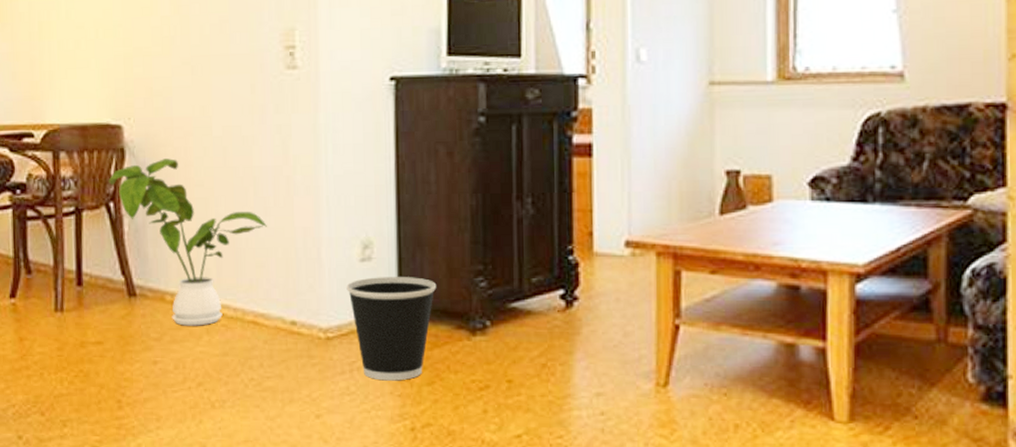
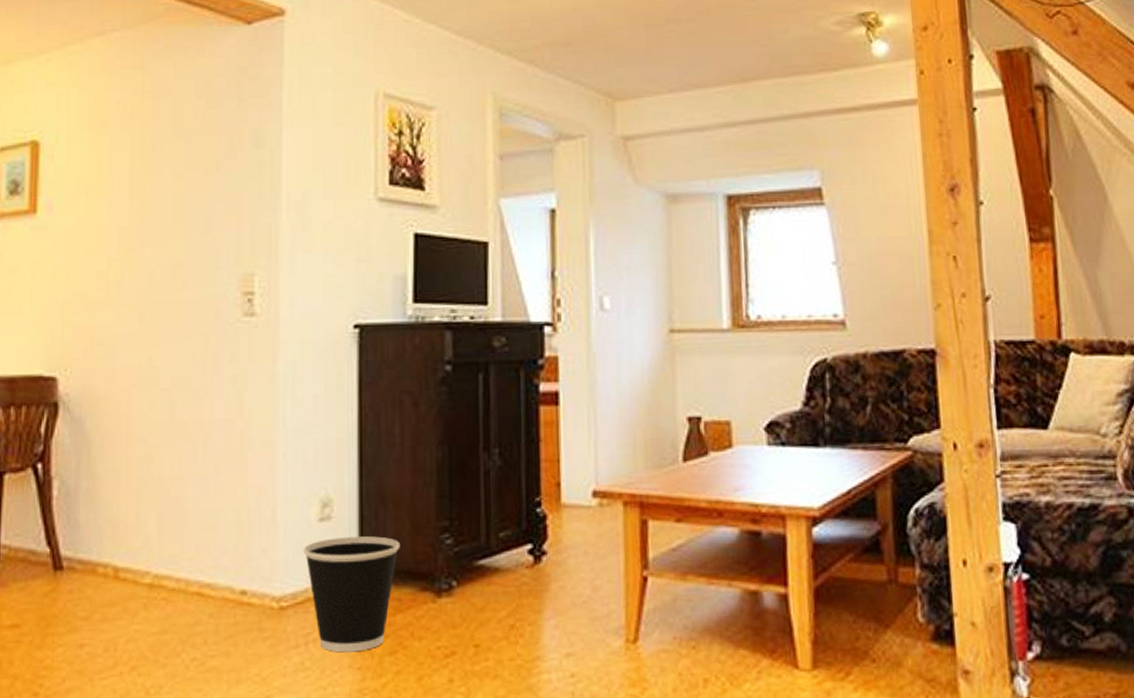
house plant: present [108,158,267,326] -> none [37,413,217,602]

